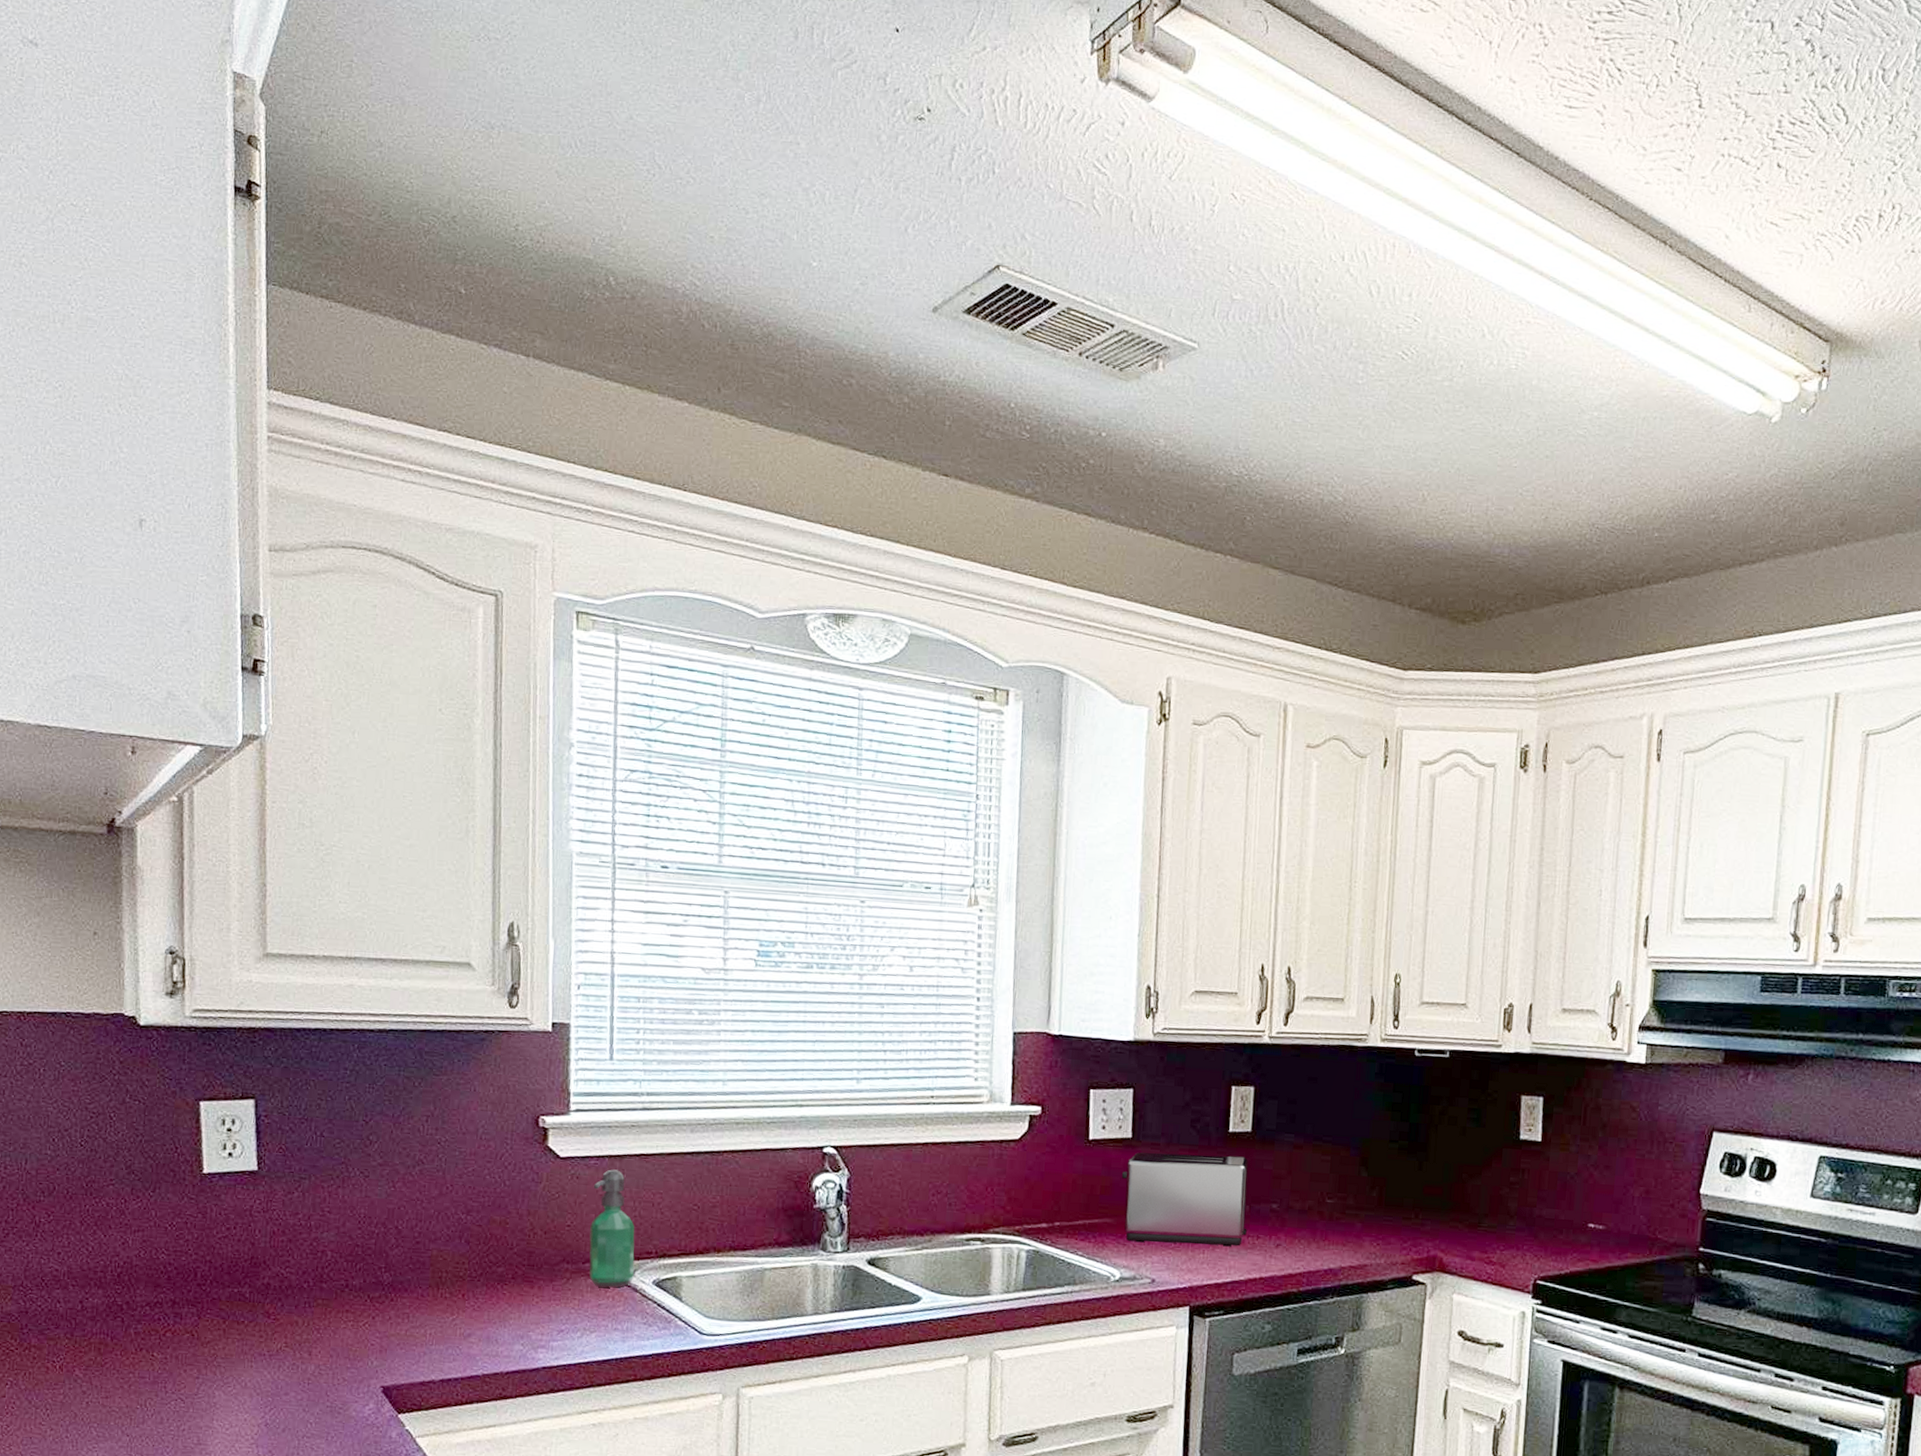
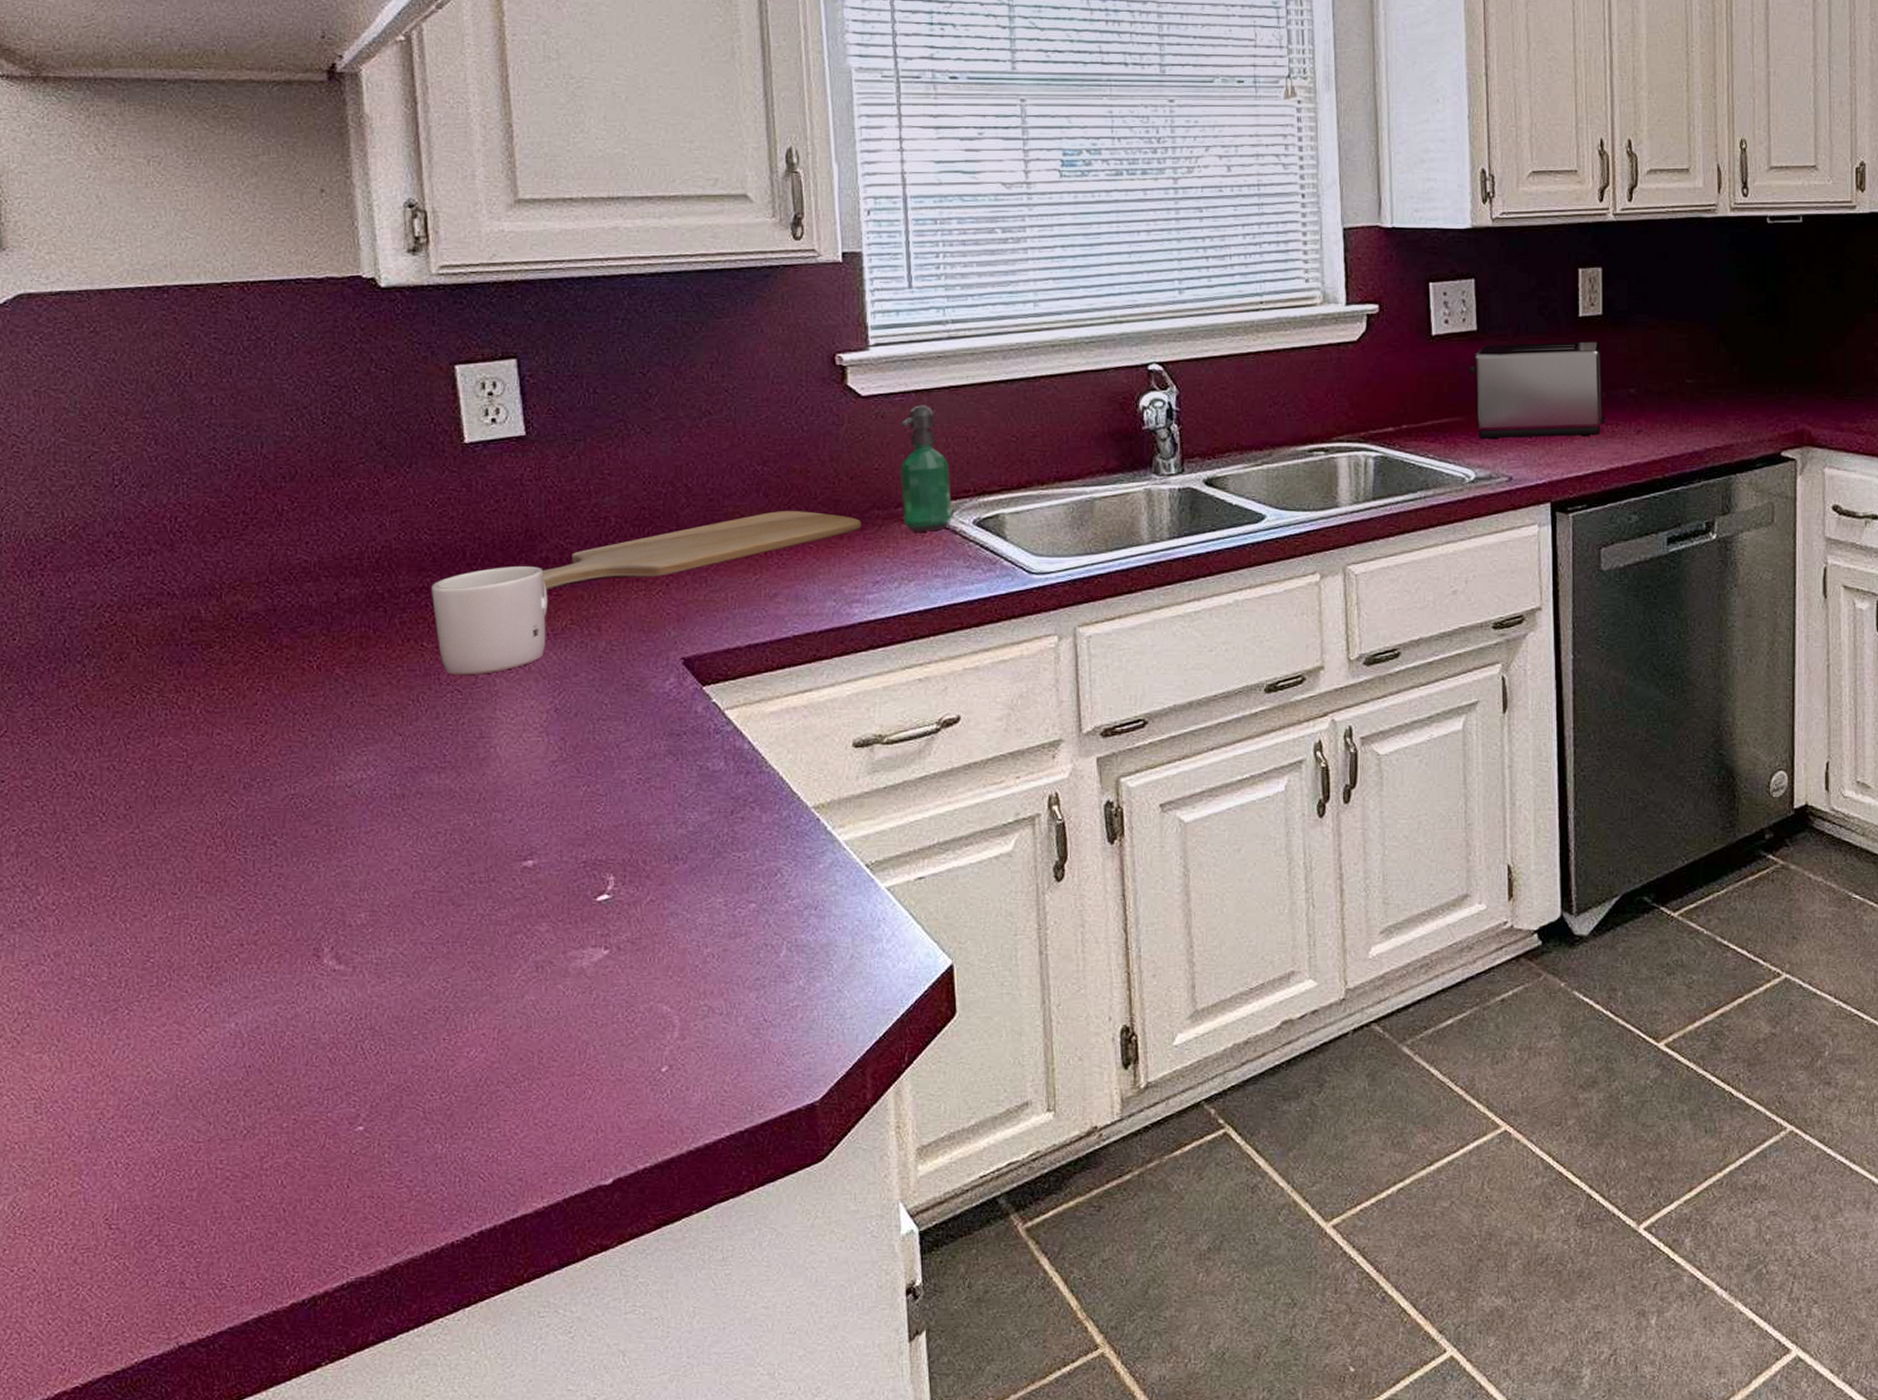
mug: none [164,1289,267,1387] -> present [430,565,548,676]
chopping board: none [263,1257,552,1314] -> present [543,511,862,591]

